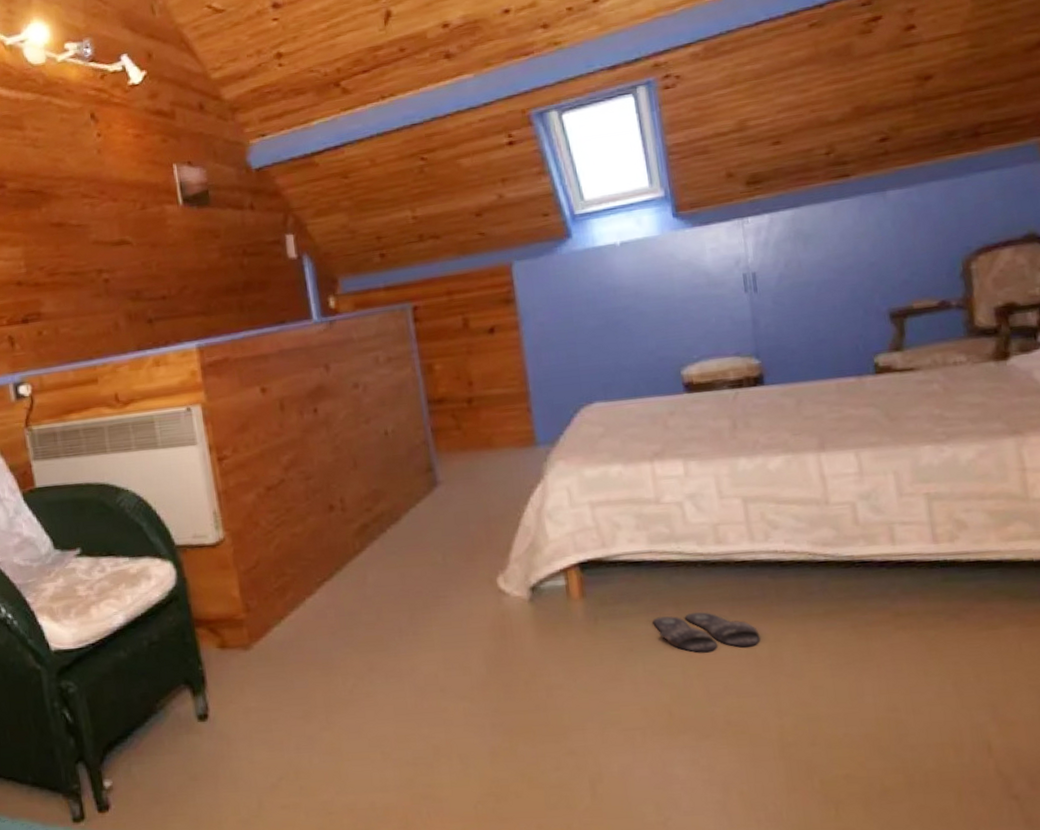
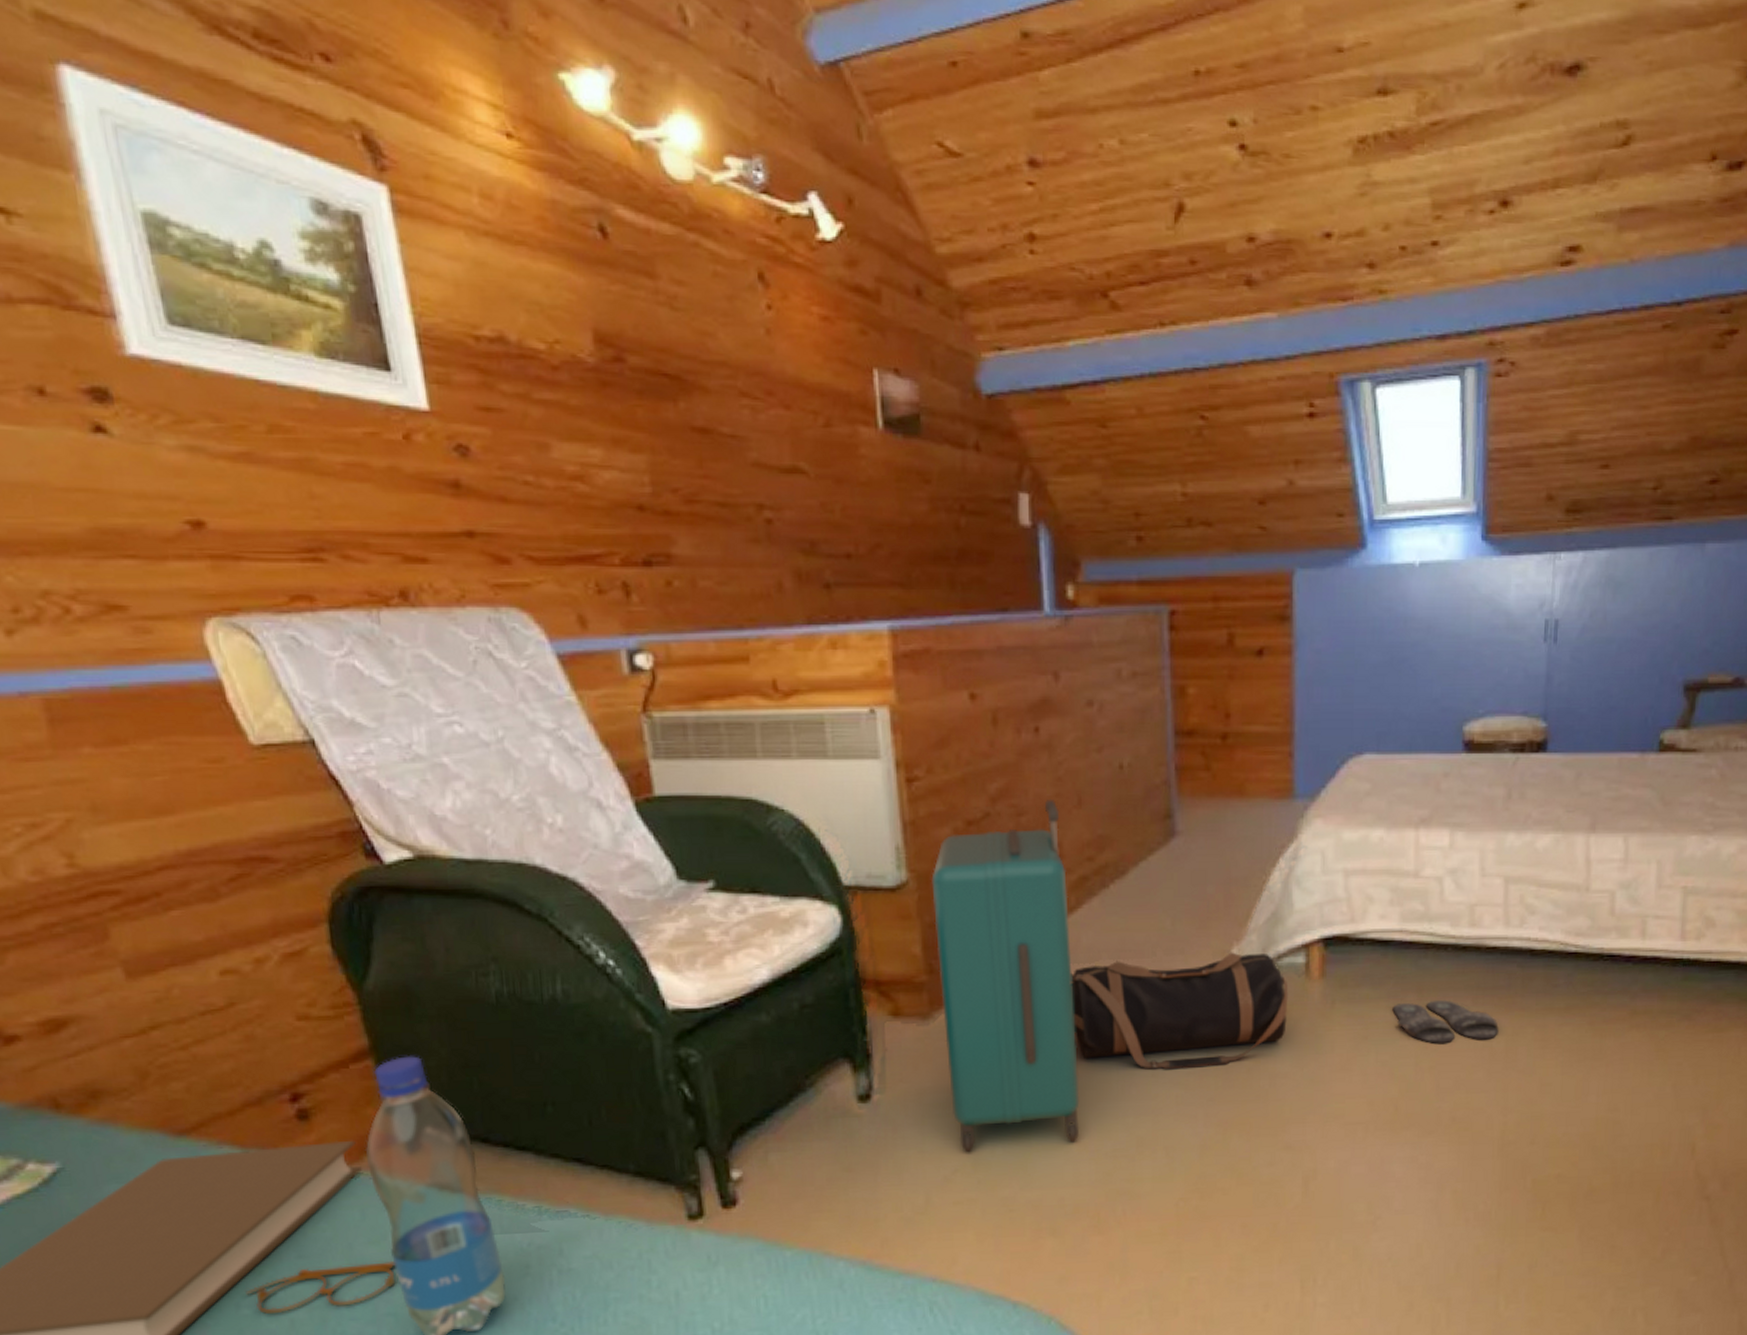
suitcase: none [243,464,383,762] -> present [931,798,1080,1152]
duffel bag: none [362,579,556,685] -> present [1071,952,1289,1069]

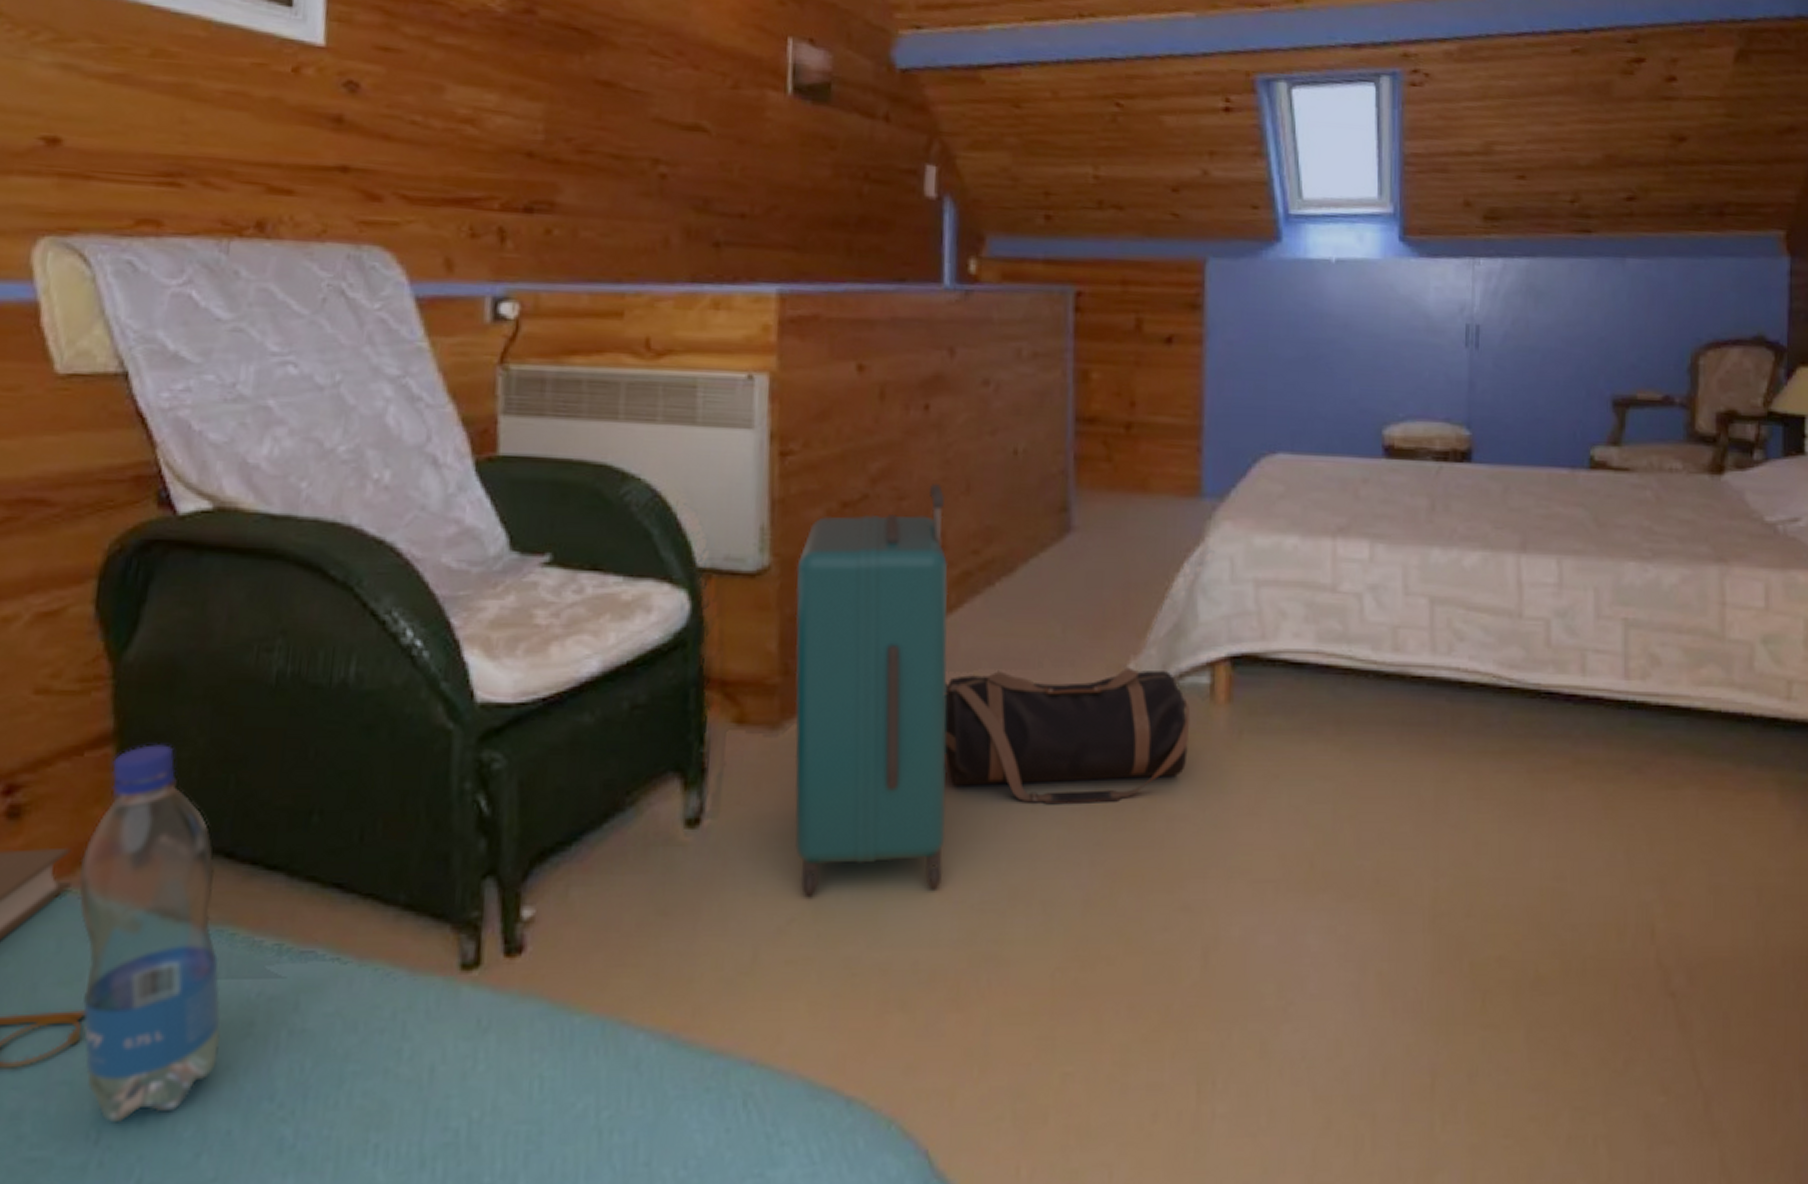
slippers: present [1392,999,1499,1044] -> none [1307,735,1427,789]

